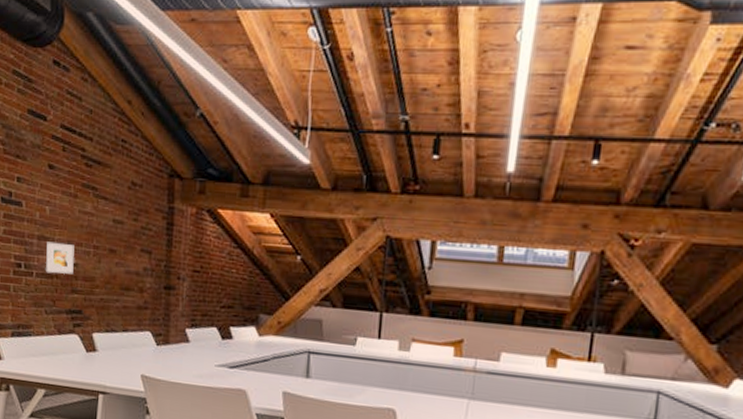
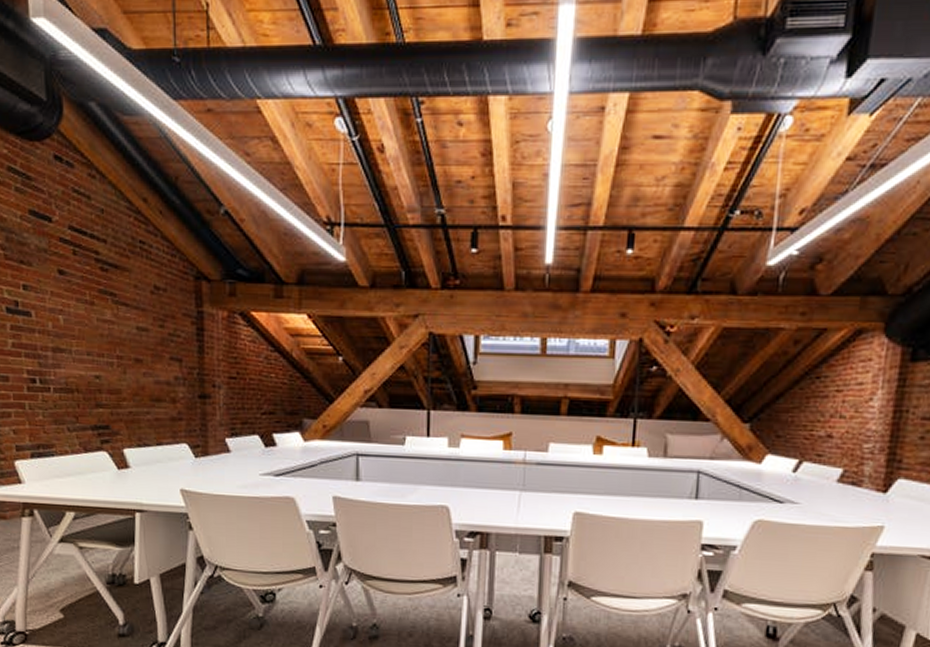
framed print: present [46,241,74,274] -> none [63,353,96,388]

